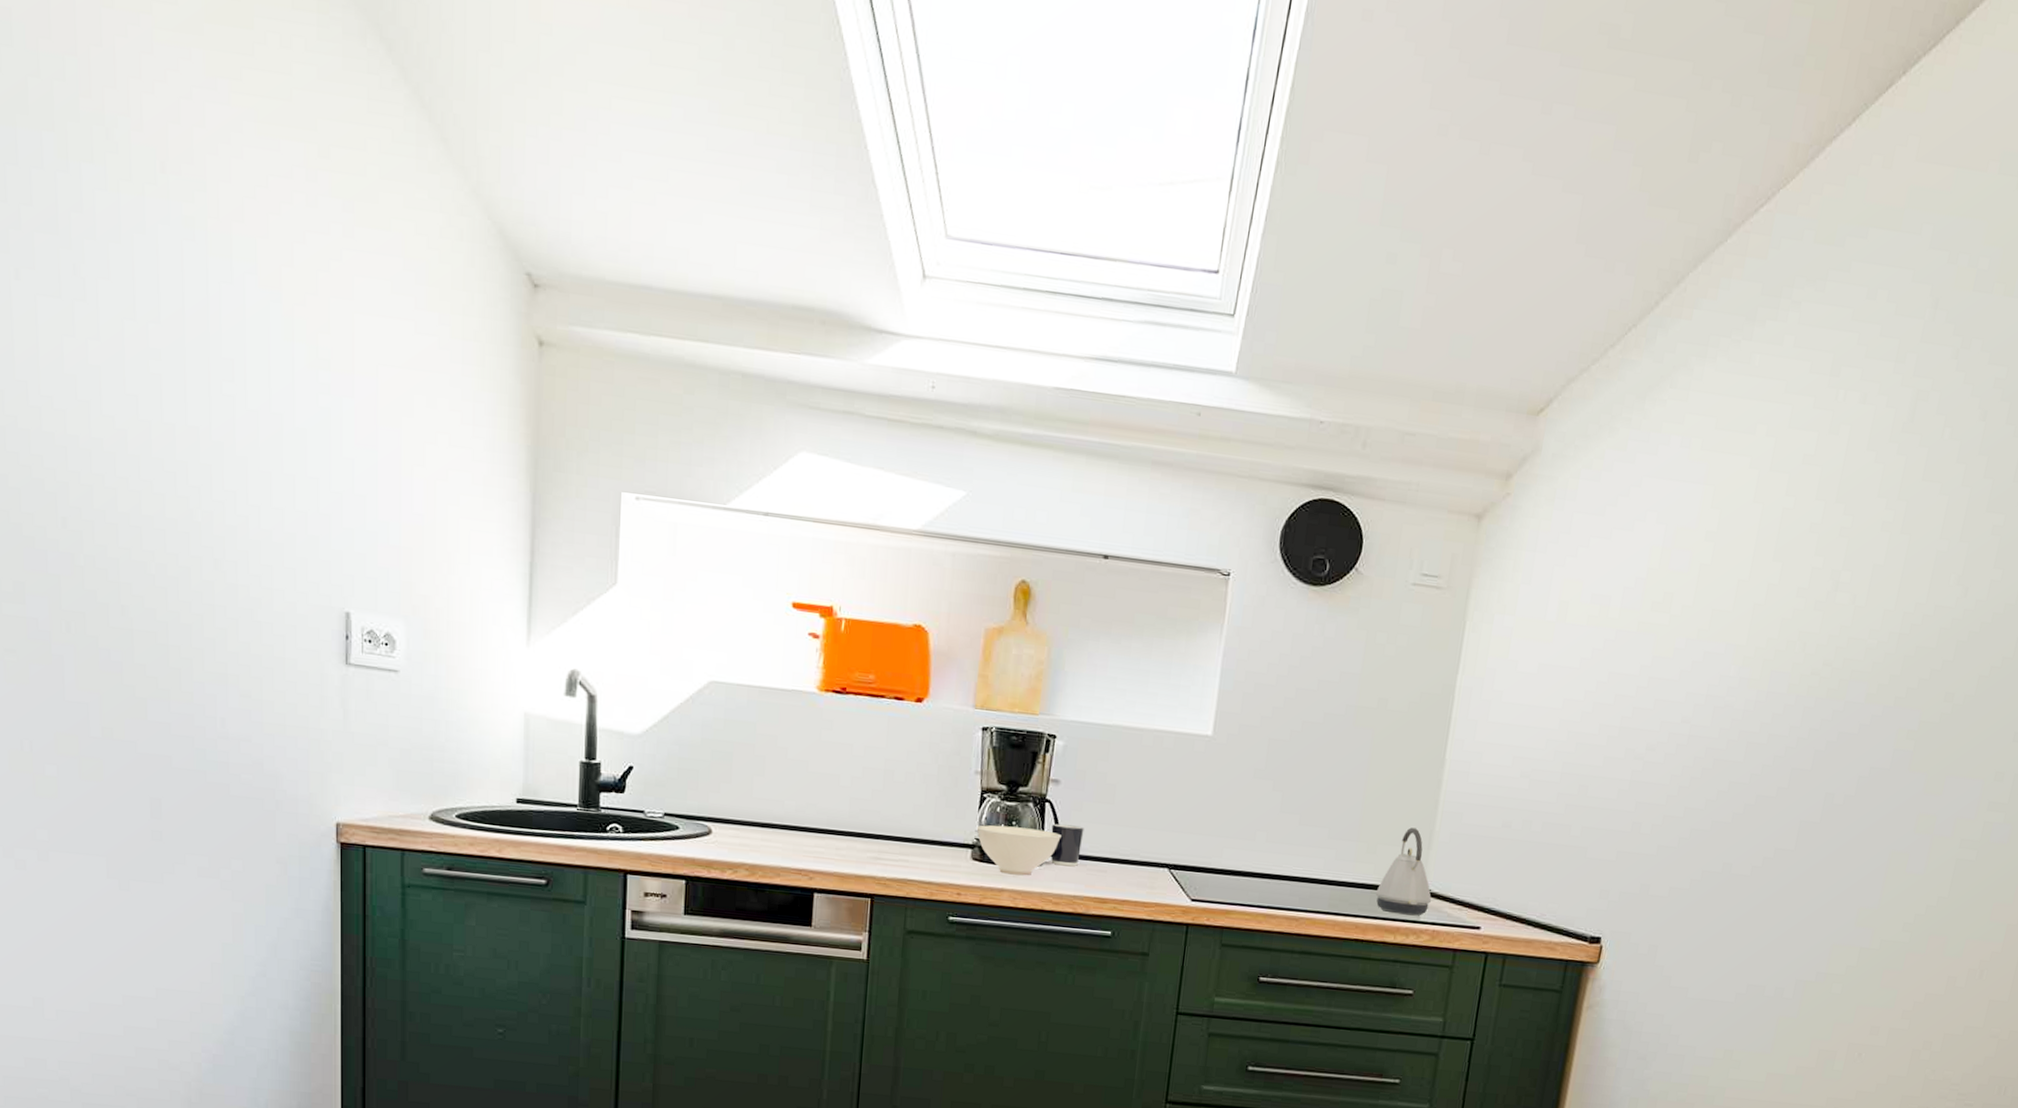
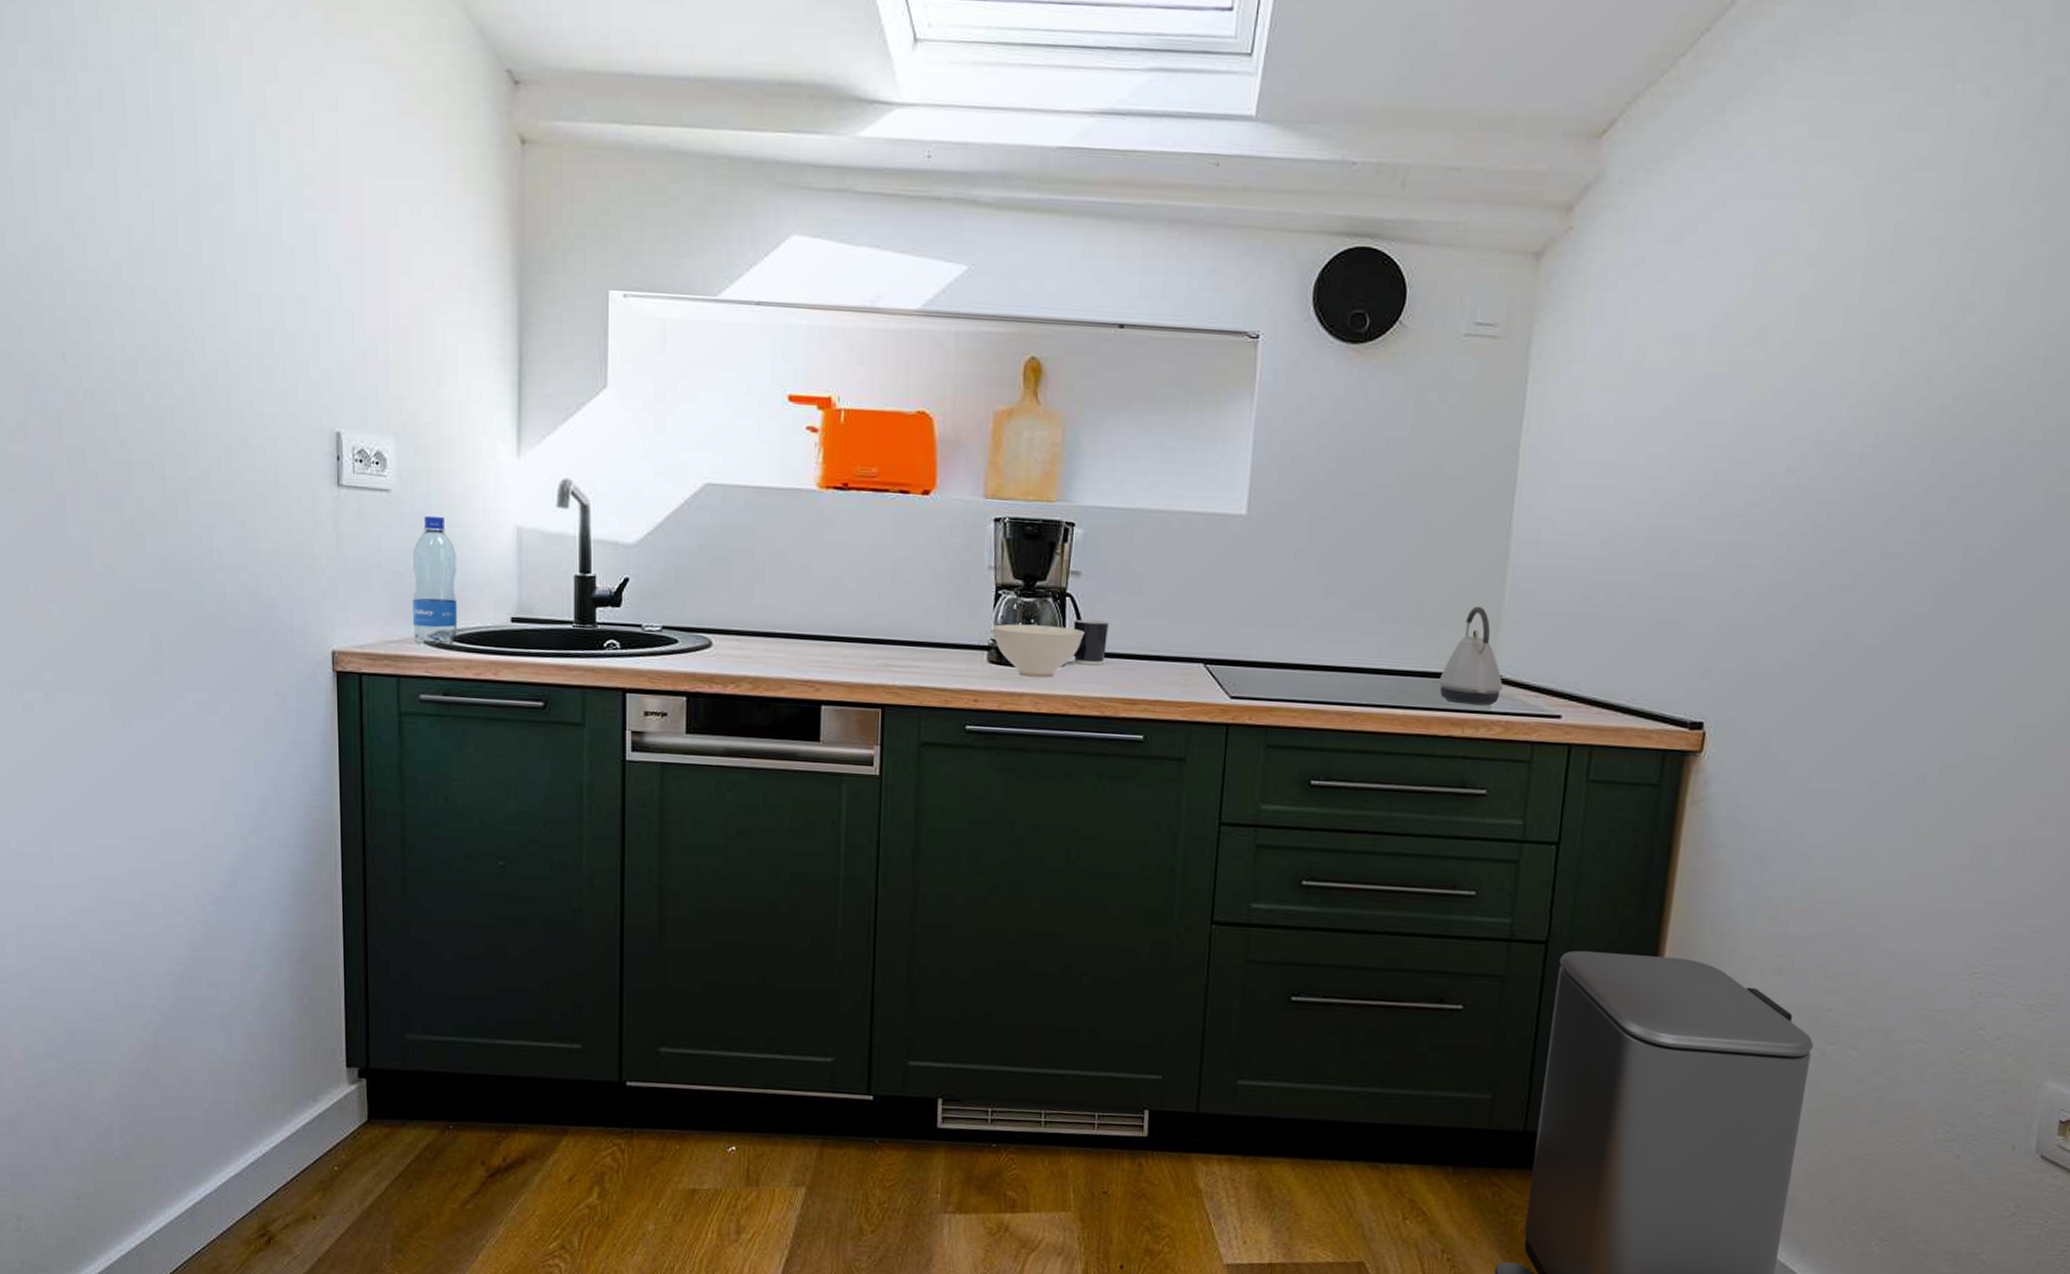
bottle: none [418,698,465,823] -> present [412,516,458,646]

